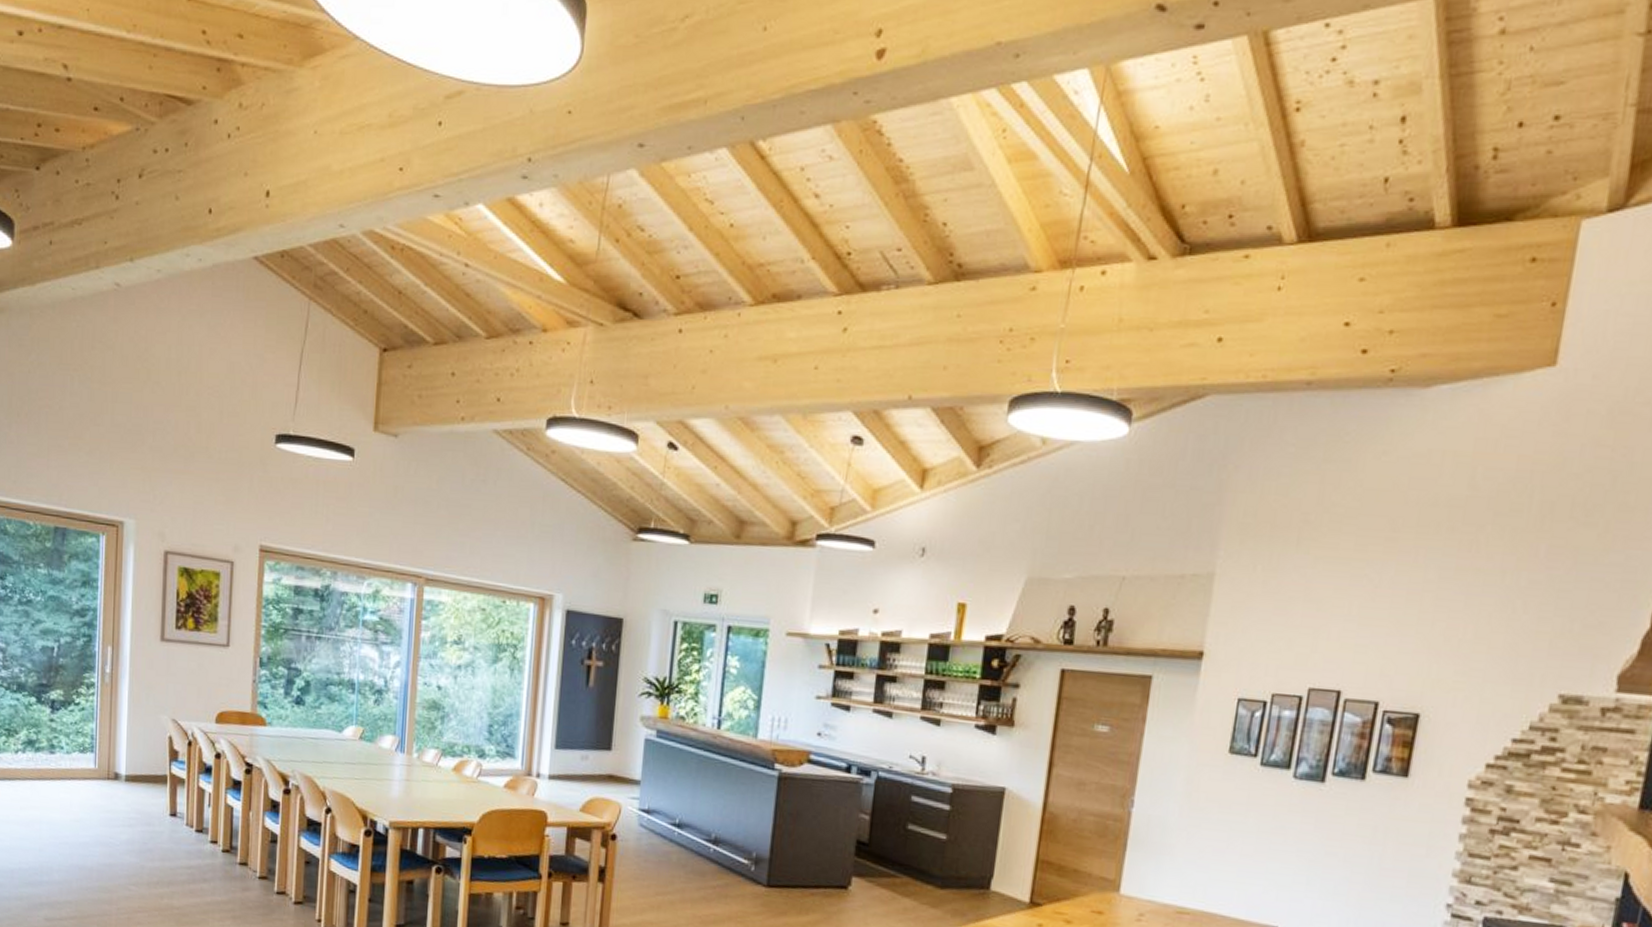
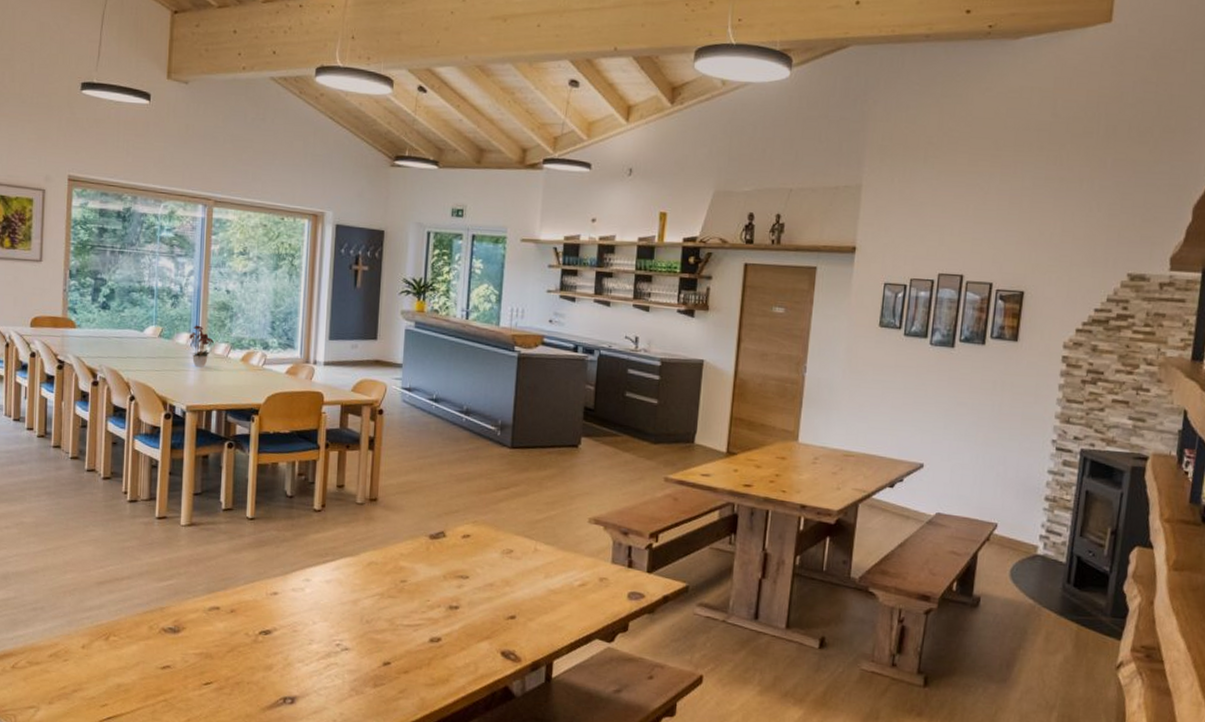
flower arrangement: none [394,726,422,778] -> present [189,325,214,368]

